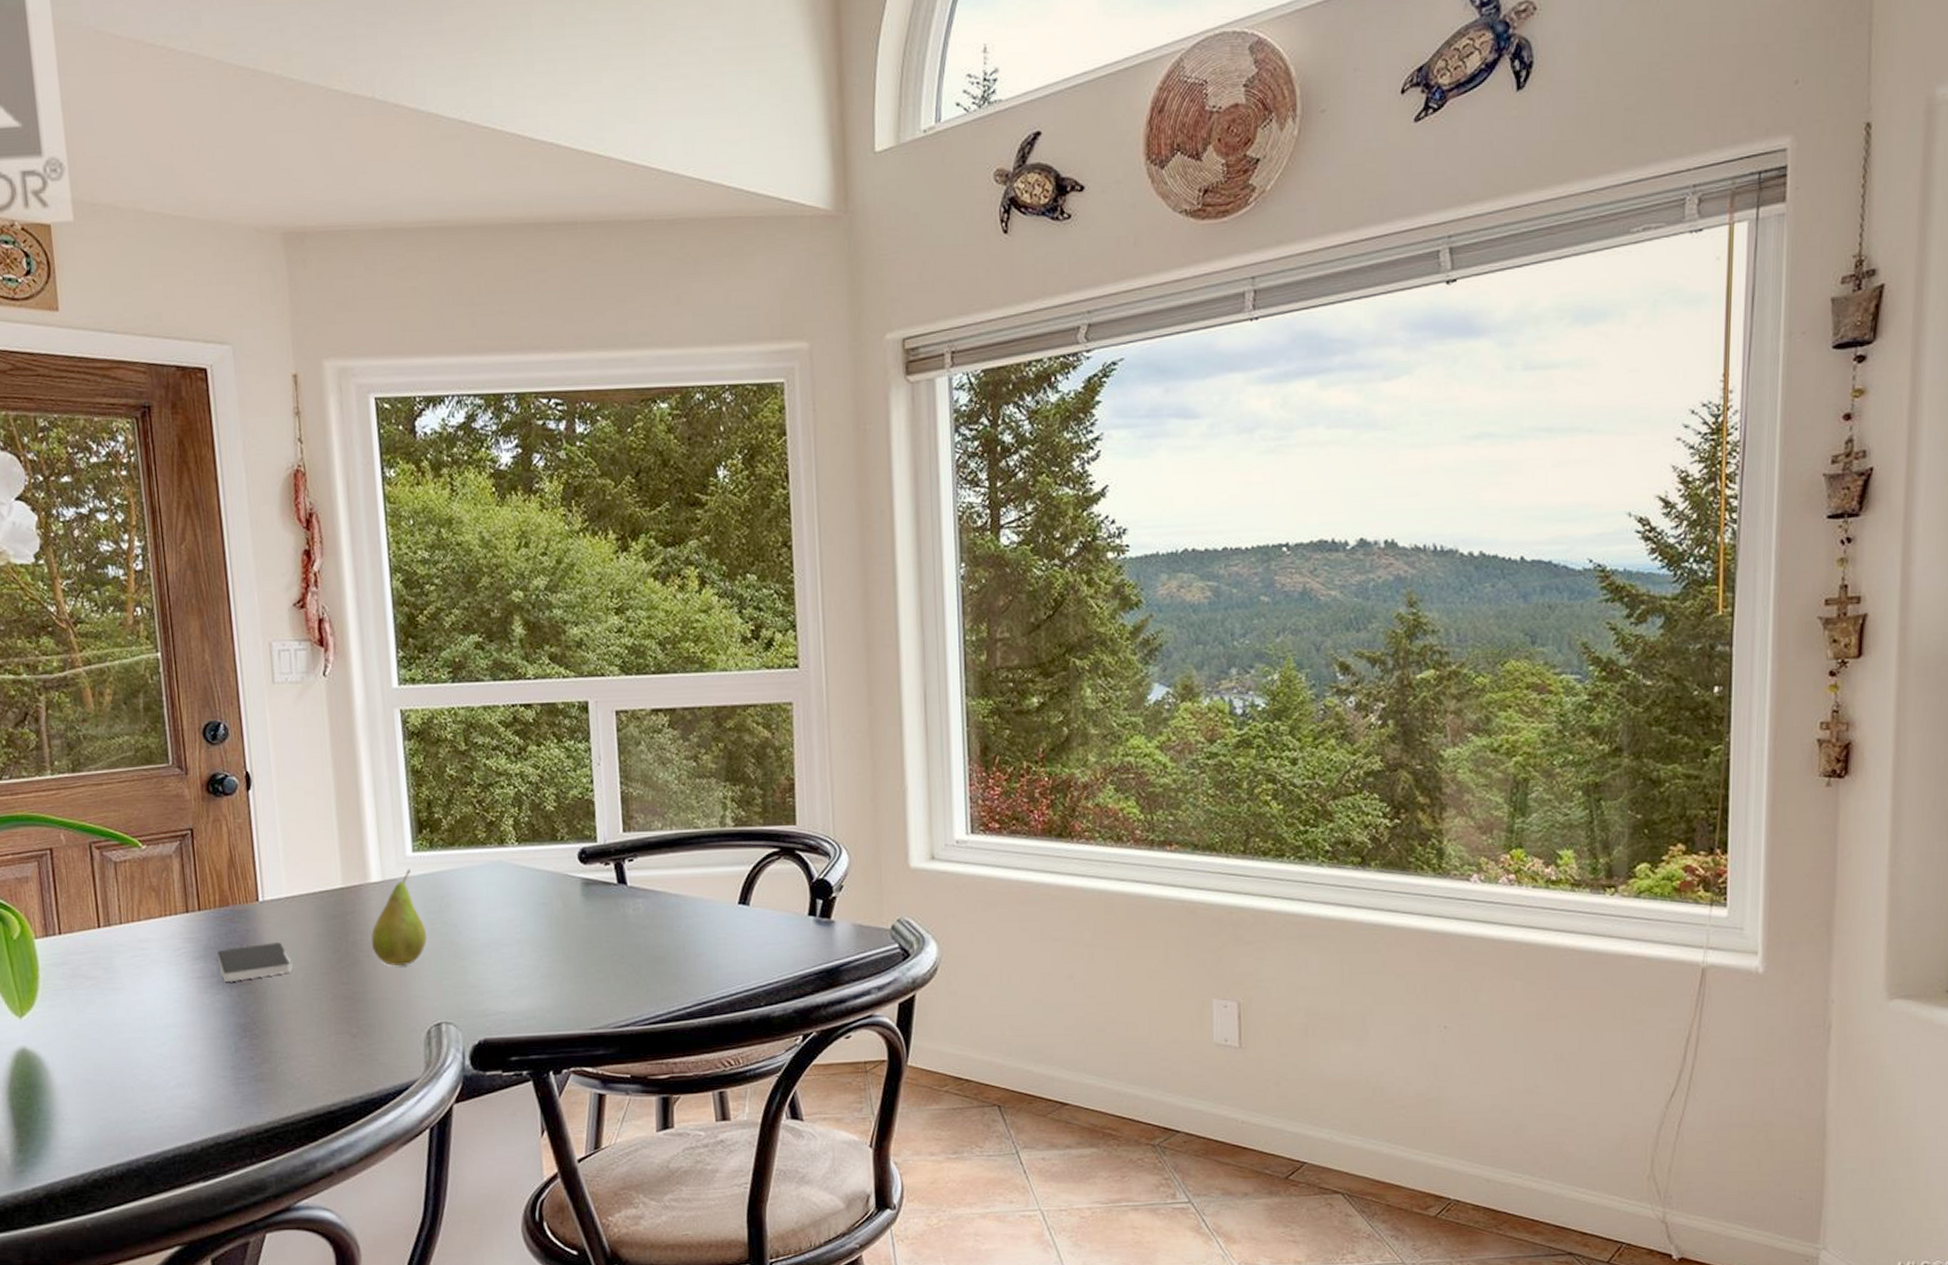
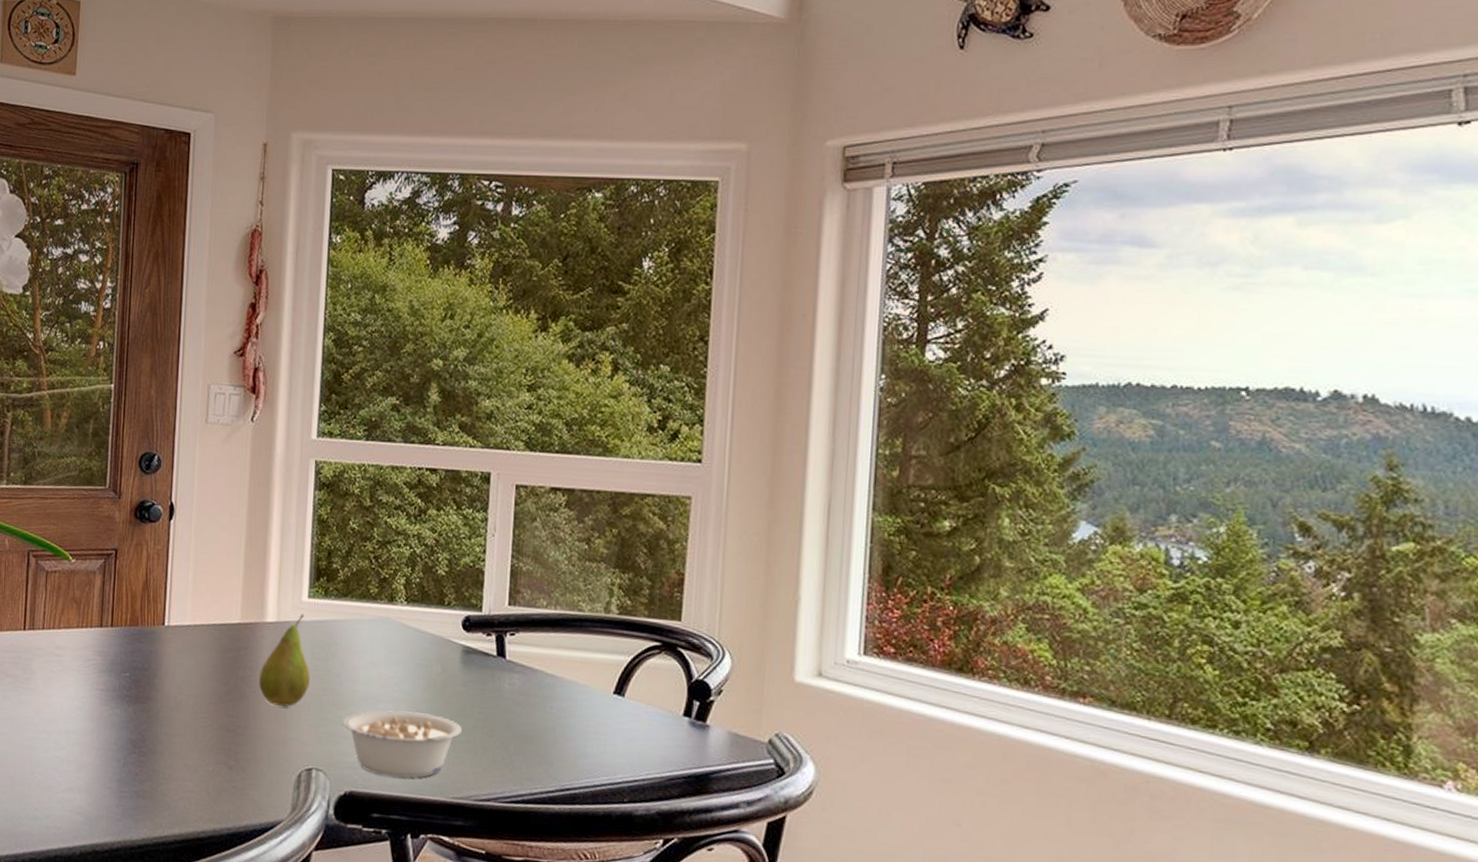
smartphone: present [217,942,294,983] -> none [121,666,186,699]
legume: none [467,951,593,1019] -> present [342,710,463,778]

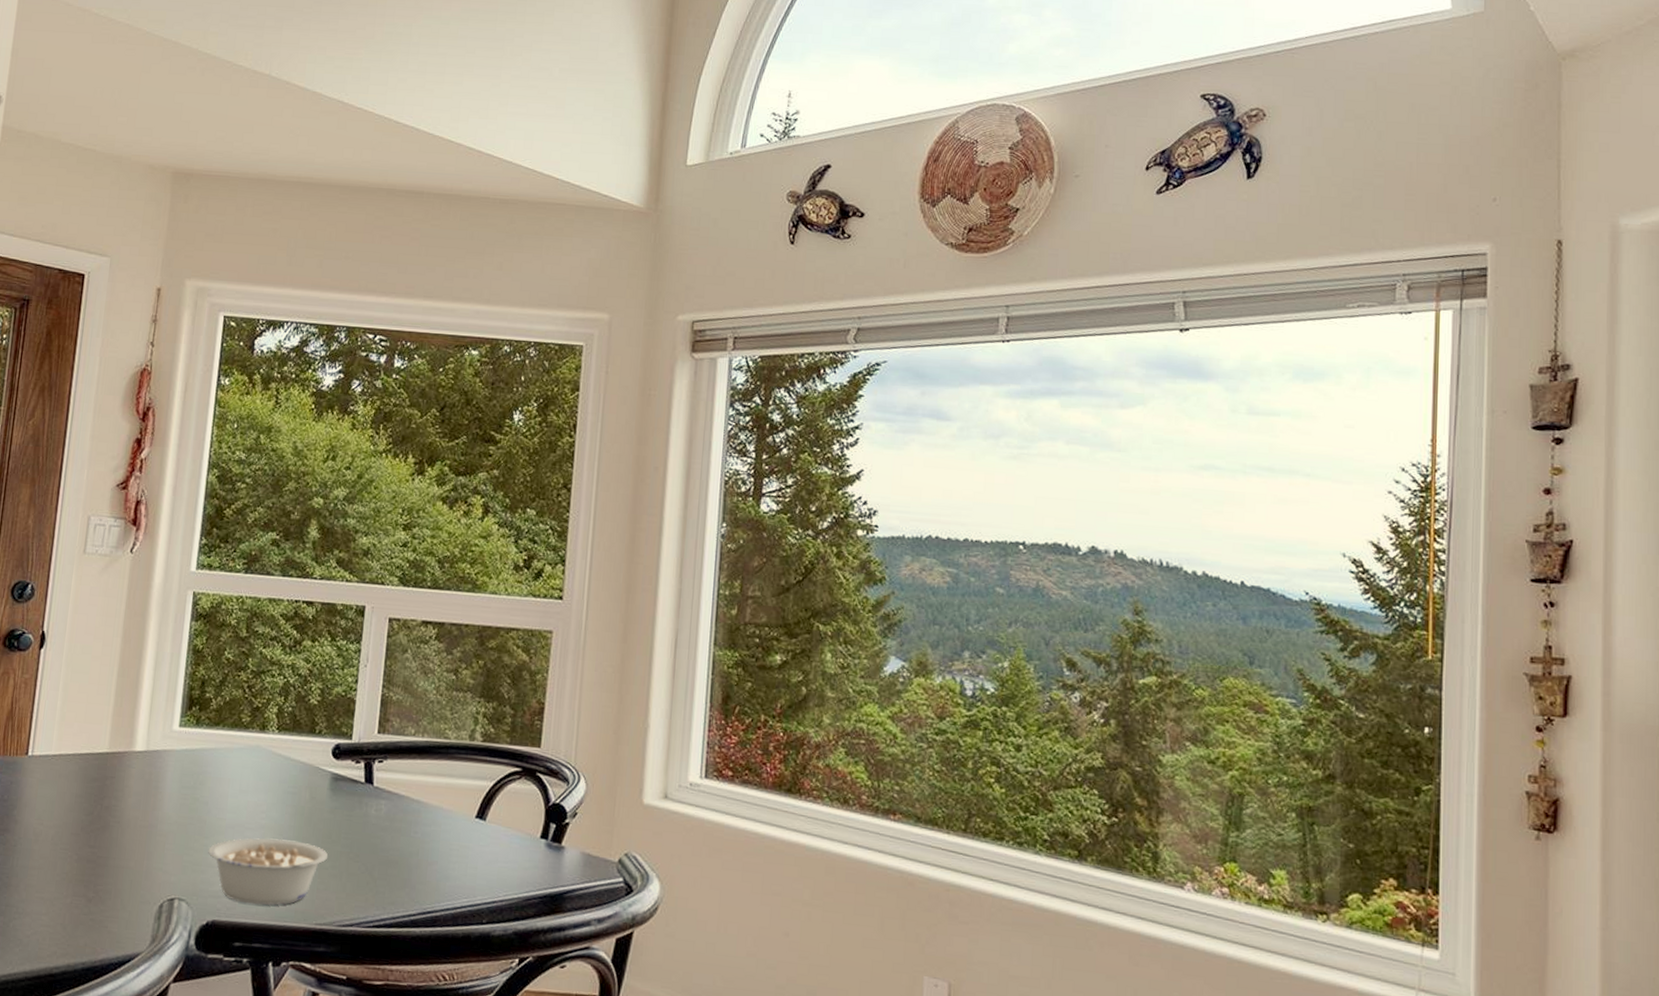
fruit: present [258,613,310,707] -> none [123,742,177,836]

